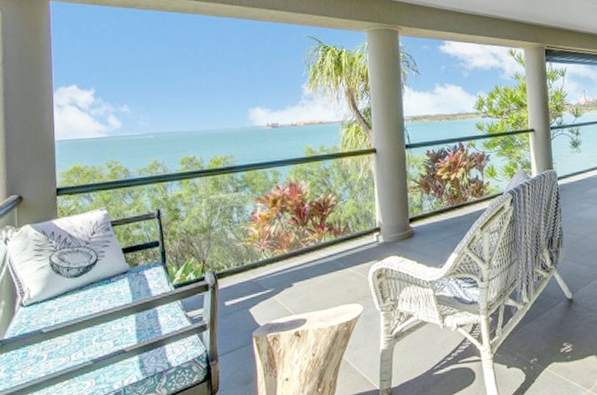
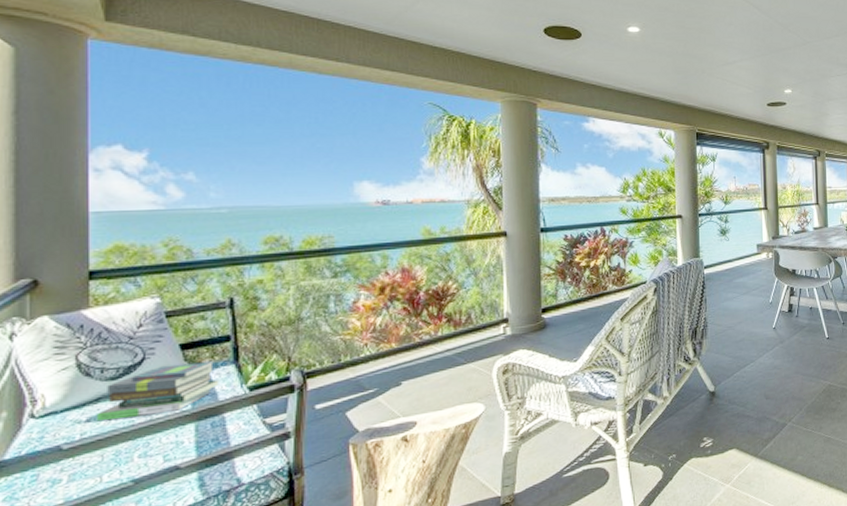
books: none [65,263,152,311] -> present [96,361,219,422]

